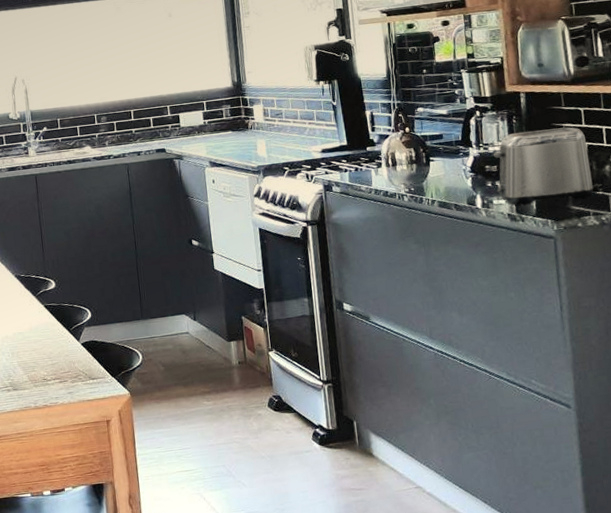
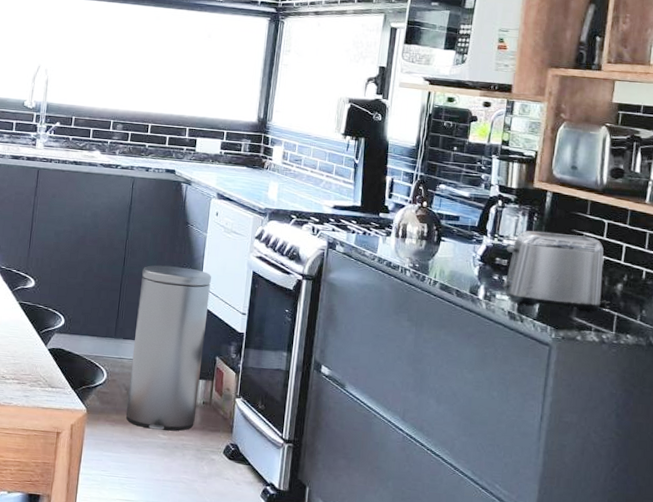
pedal bin: none [154,237,235,399] -> present [126,265,212,431]

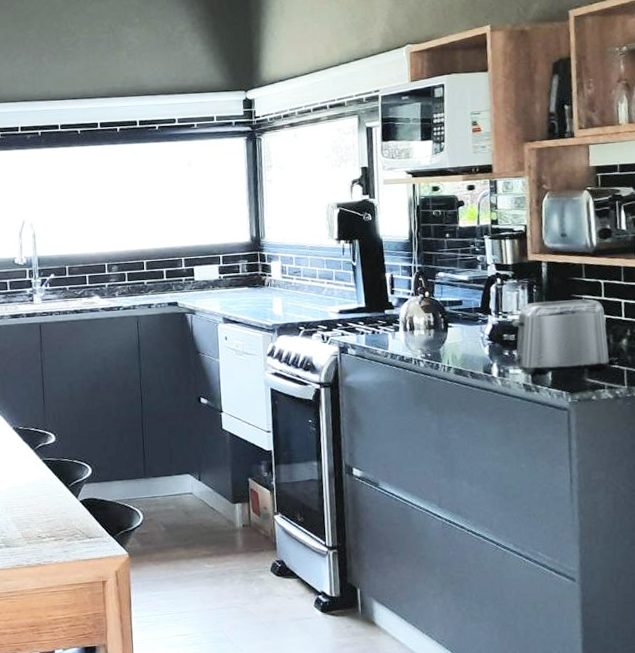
pedal bin: present [126,265,212,431] -> none [161,395,238,561]

